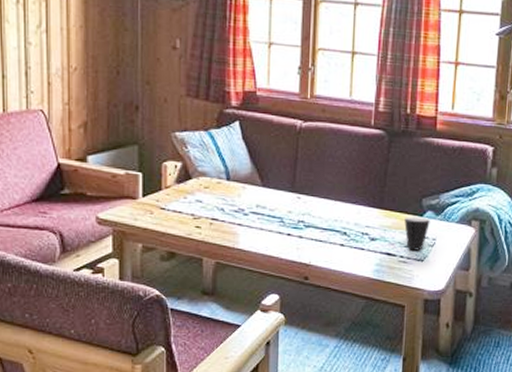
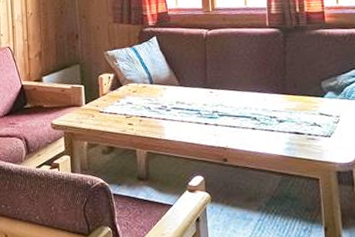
mug: present [404,217,430,251] -> none [307,98,332,128]

